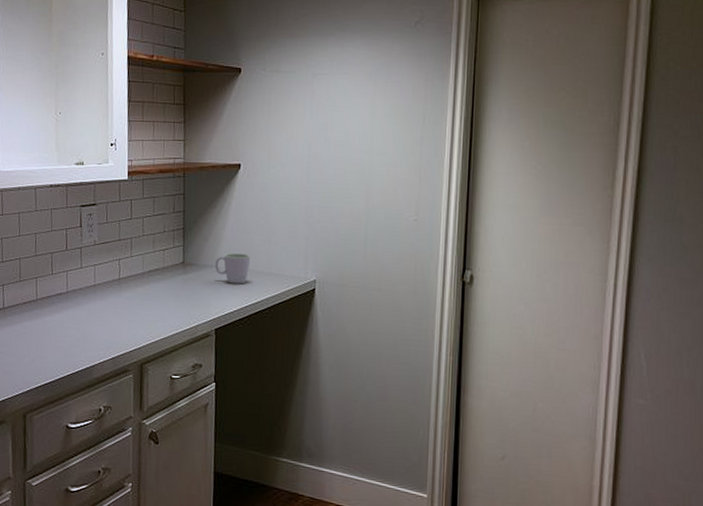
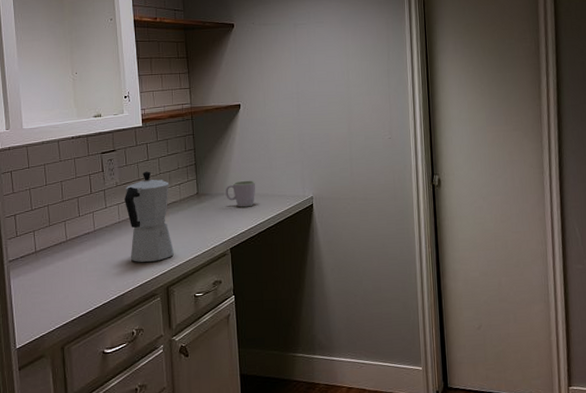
moka pot: none [102,231,152,335] -> present [125,171,174,263]

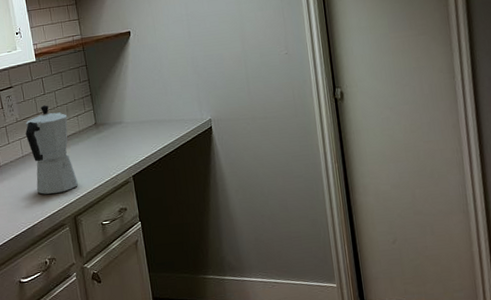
mug: present [225,180,256,208] -> none [122,107,153,135]

